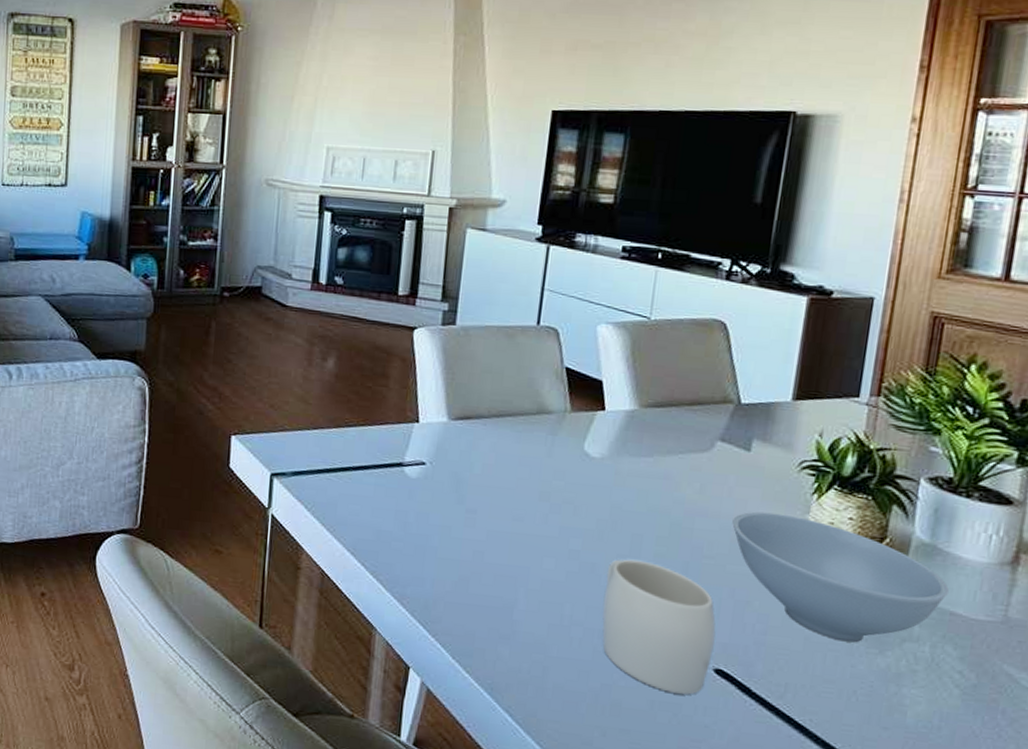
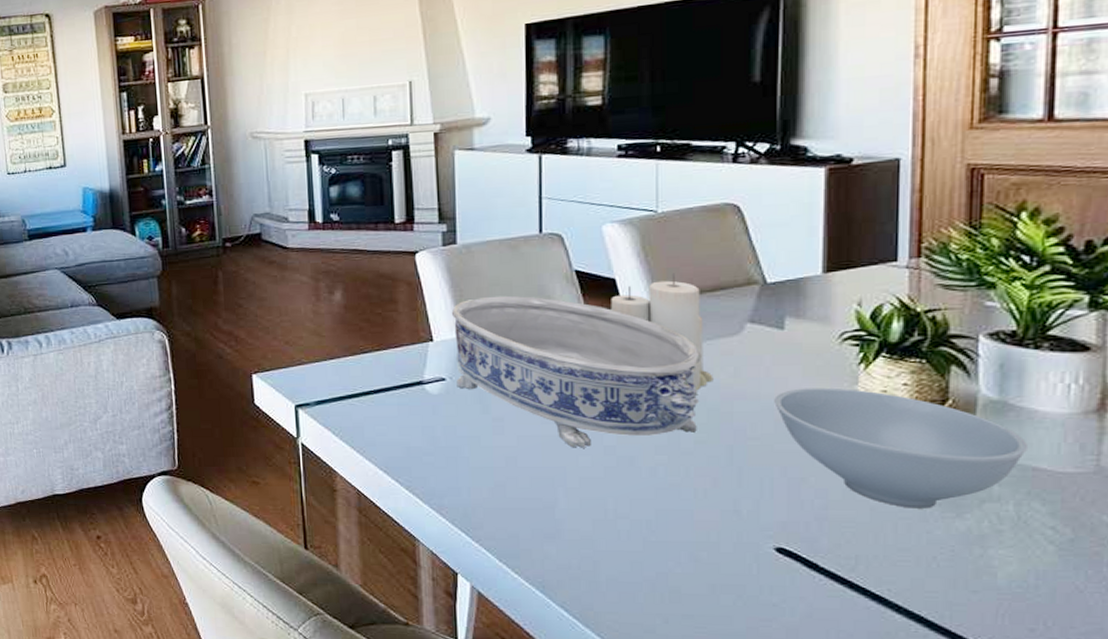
decorative bowl: none [435,383,673,550] -> present [452,295,702,448]
candle: none [594,382,680,503] -> present [611,273,713,390]
mug: present [602,559,716,695] -> none [647,449,772,575]

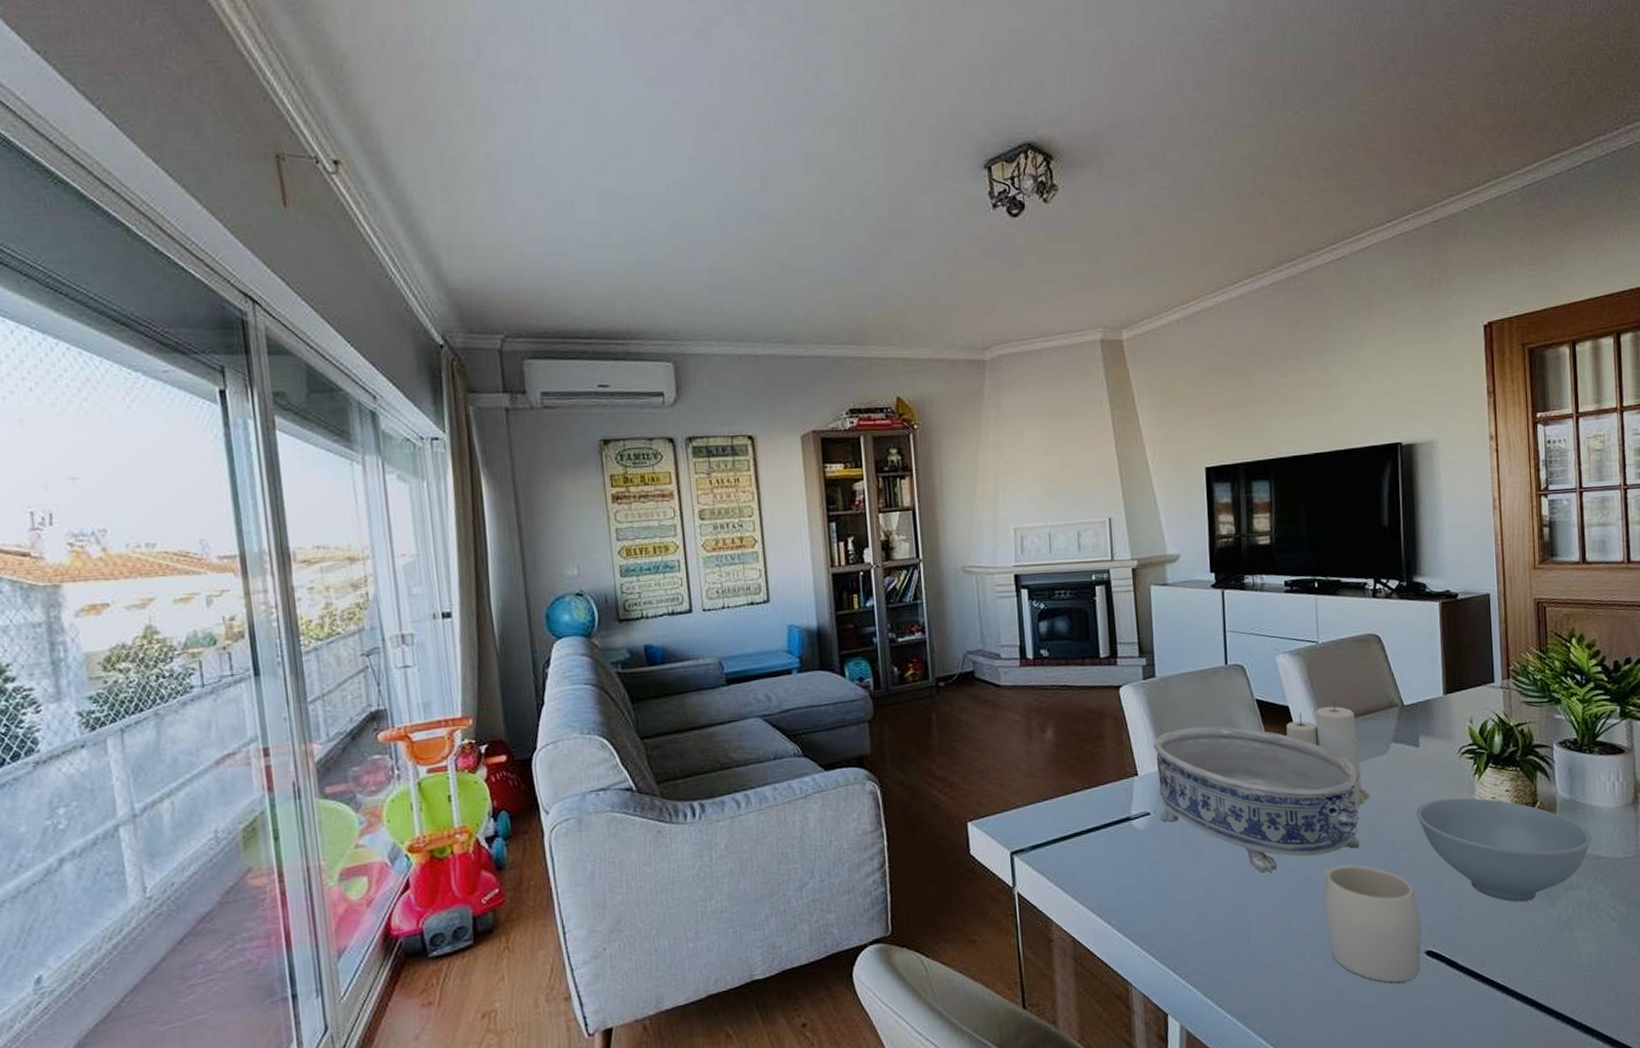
mug: none [647,449,772,575] -> present [1322,865,1422,983]

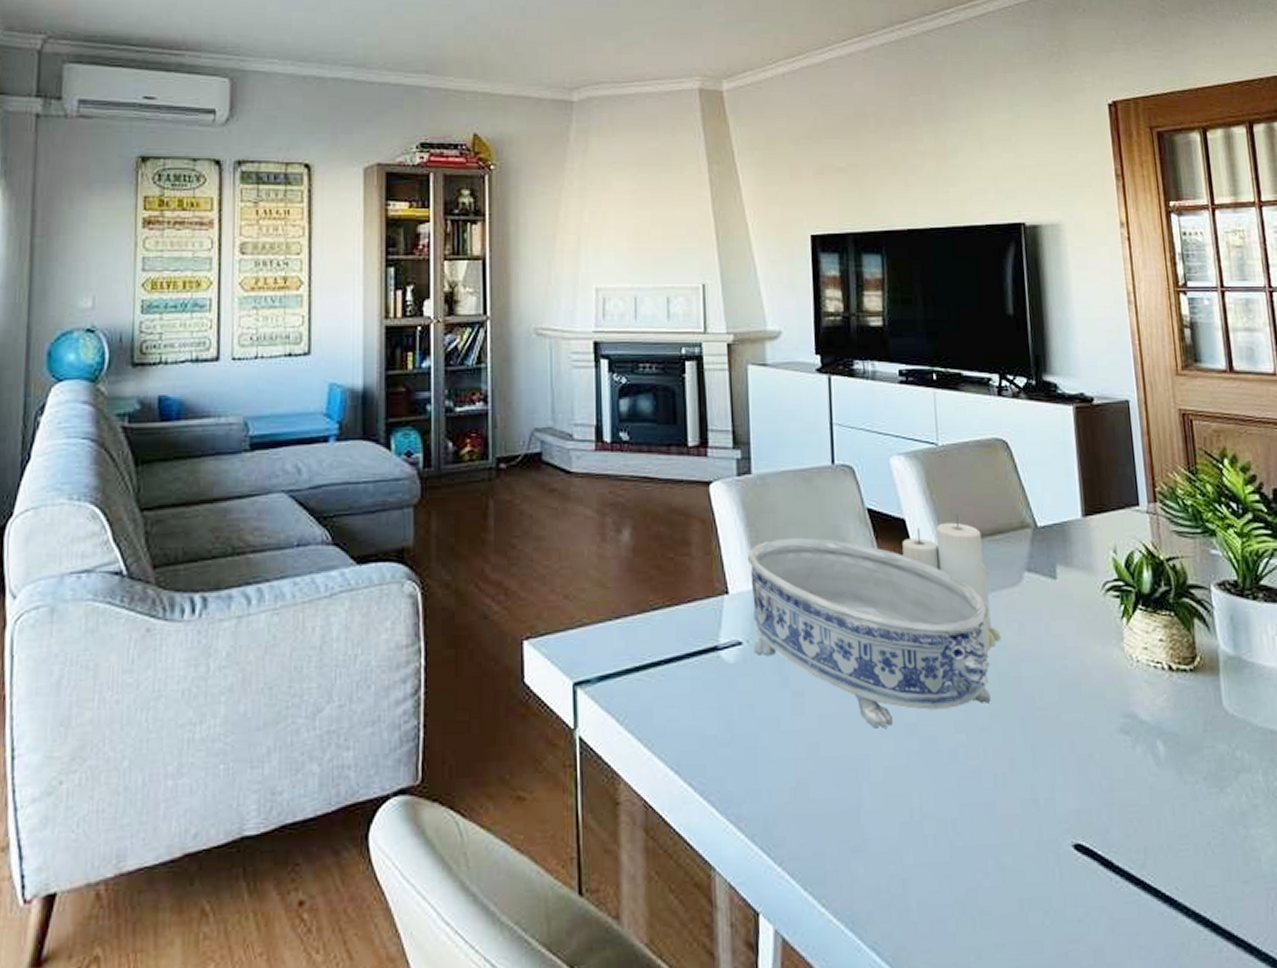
mug: present [1322,865,1422,983] -> none [947,724,1069,885]
bowl: present [1416,797,1592,902] -> none [1056,645,1264,785]

